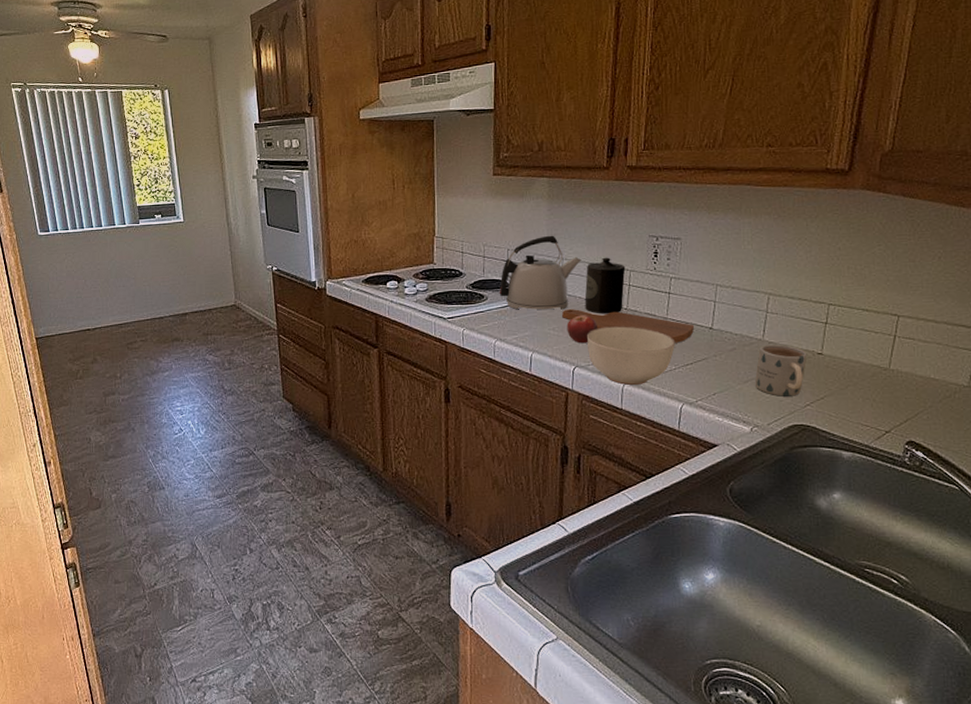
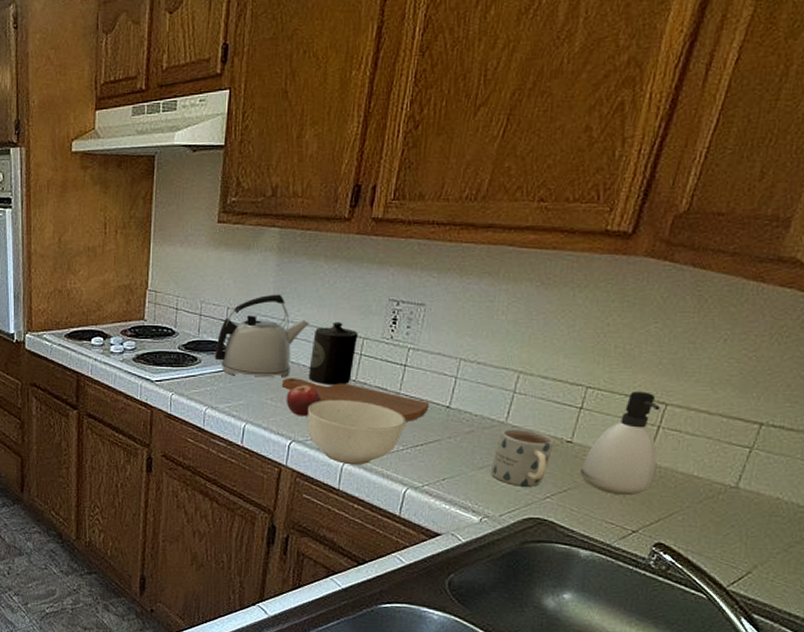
soap dispenser: none [833,306,898,400] -> present [580,391,660,496]

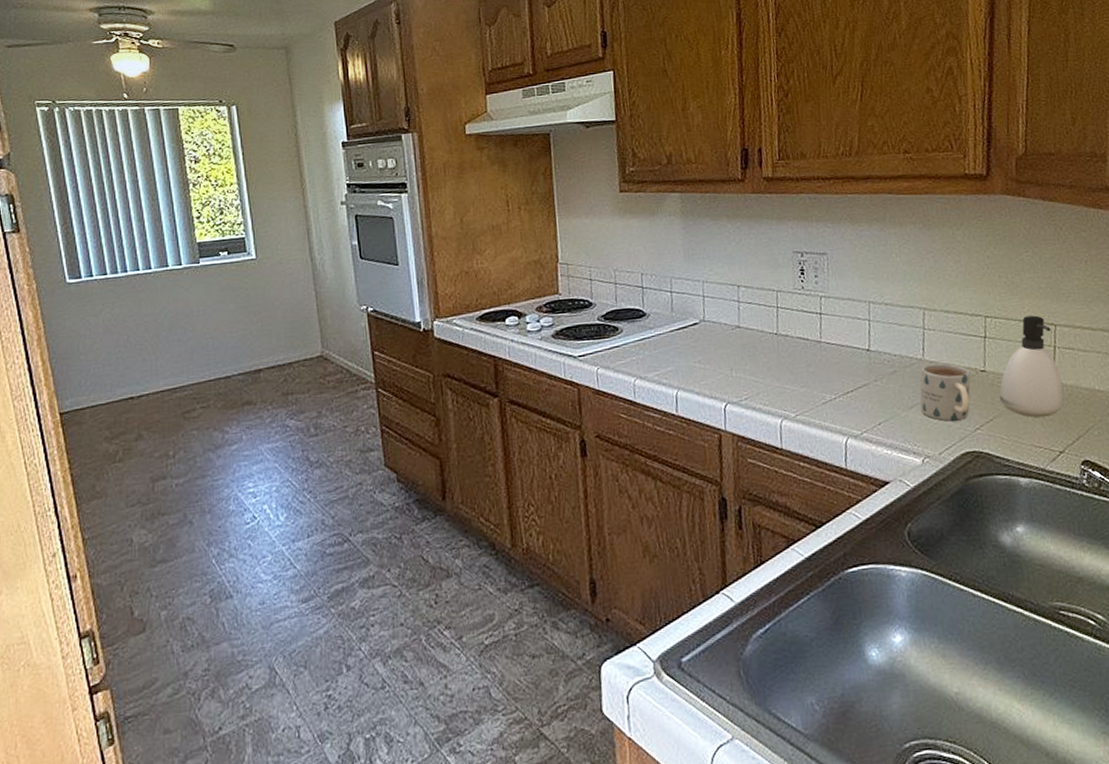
kettle: present [214,294,310,378] -> none [635,255,724,342]
cutting board: present [282,378,430,422] -> none [707,337,851,369]
fruit: present [286,385,322,416] -> none [713,343,748,376]
bowl: present [307,399,407,464] -> none [735,352,833,421]
canister: present [308,322,359,385] -> none [729,277,773,341]

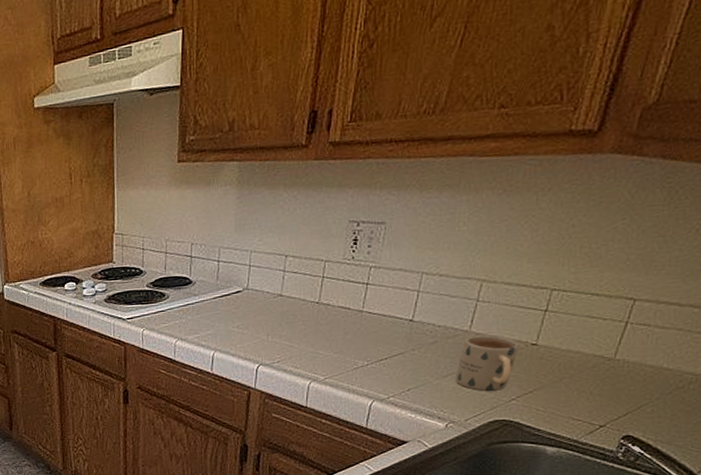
soap dispenser: present [999,315,1064,418] -> none [546,289,628,393]

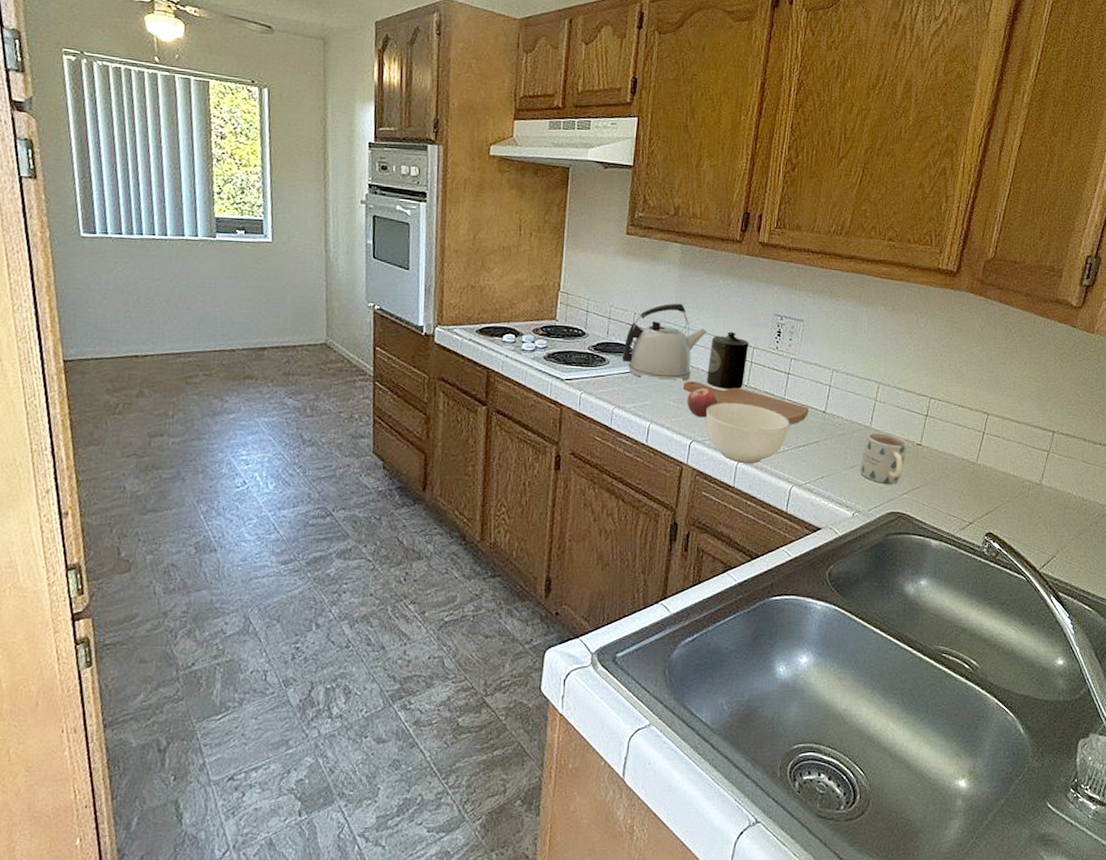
kettle: none [181,225,272,308] -> present [621,303,707,381]
cutting board: none [248,305,393,338] -> present [683,381,810,424]
fruit: none [252,310,286,341] -> present [687,388,718,418]
bowl: none [272,320,371,382] -> present [705,402,791,463]
canister: none [273,247,320,309] -> present [707,331,749,390]

